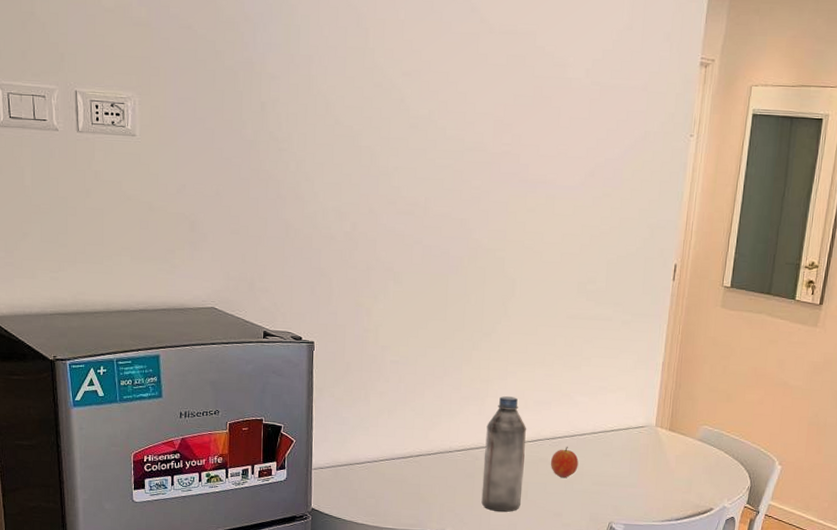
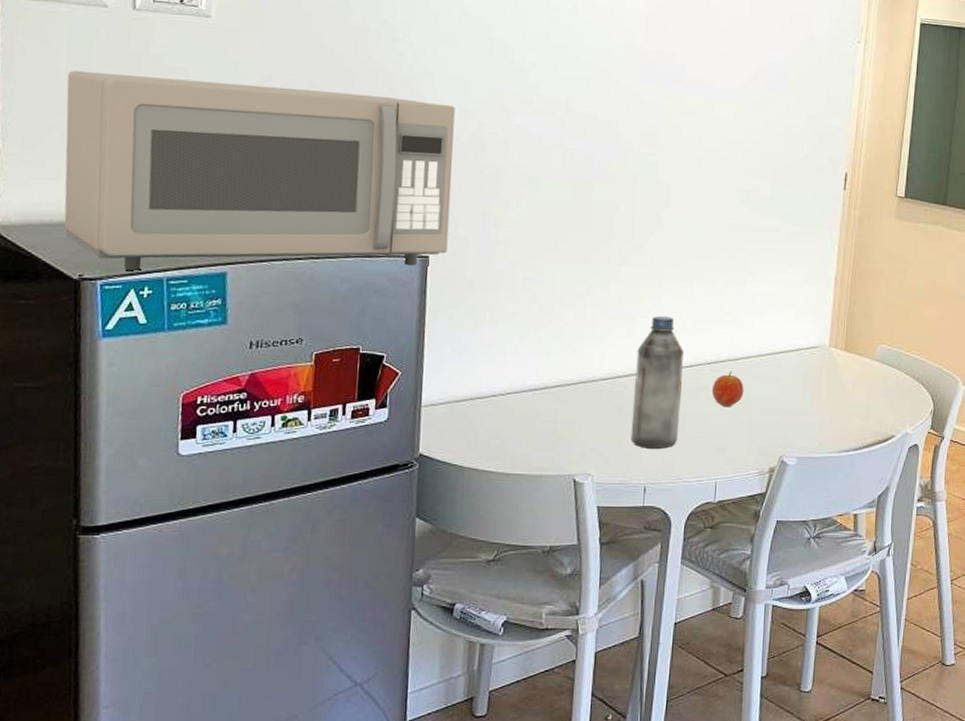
microwave: none [34,186,332,353] -> present [64,70,455,270]

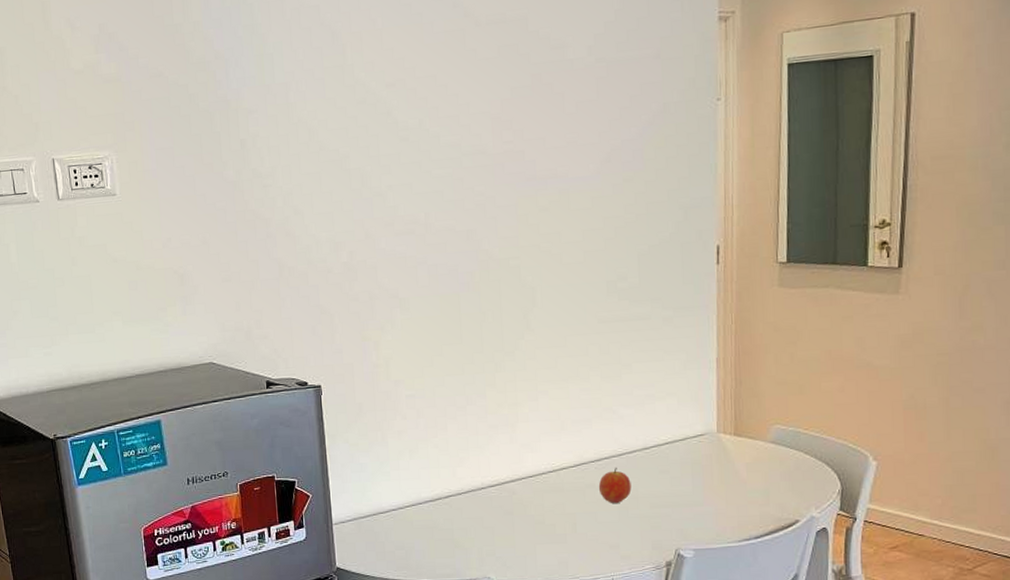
microwave: present [64,70,455,270] -> none [20,239,336,427]
water bottle: present [631,316,685,449] -> none [521,418,570,550]

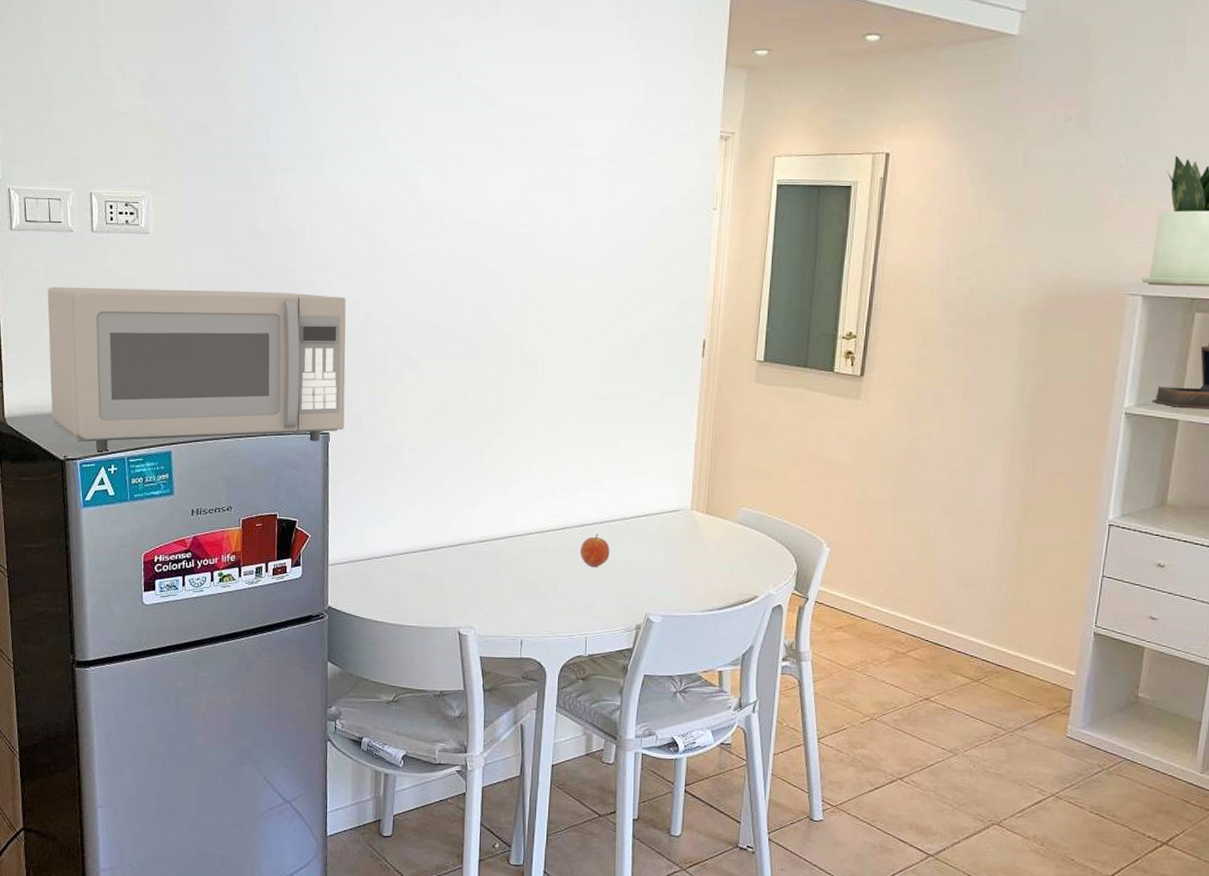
microwave: none [20,239,336,427] -> present [47,287,346,451]

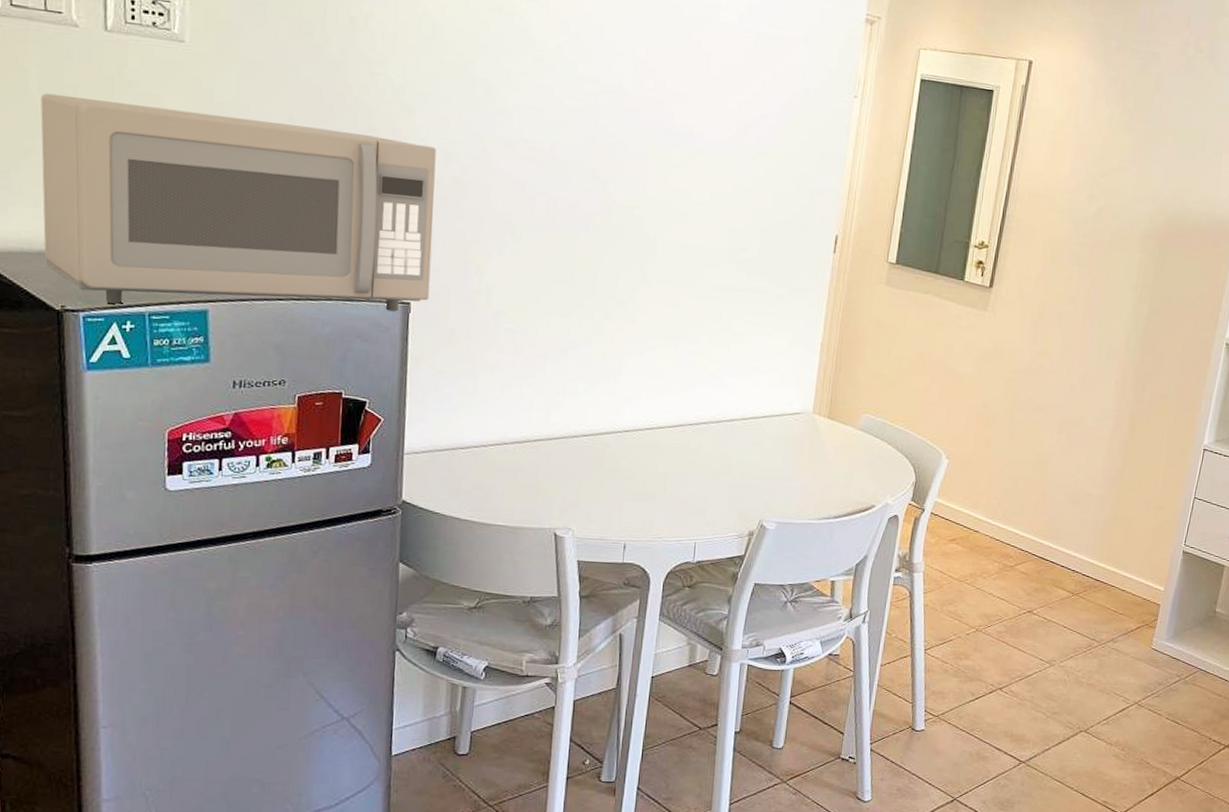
fruit: present [579,533,610,568] -> none [693,433,726,470]

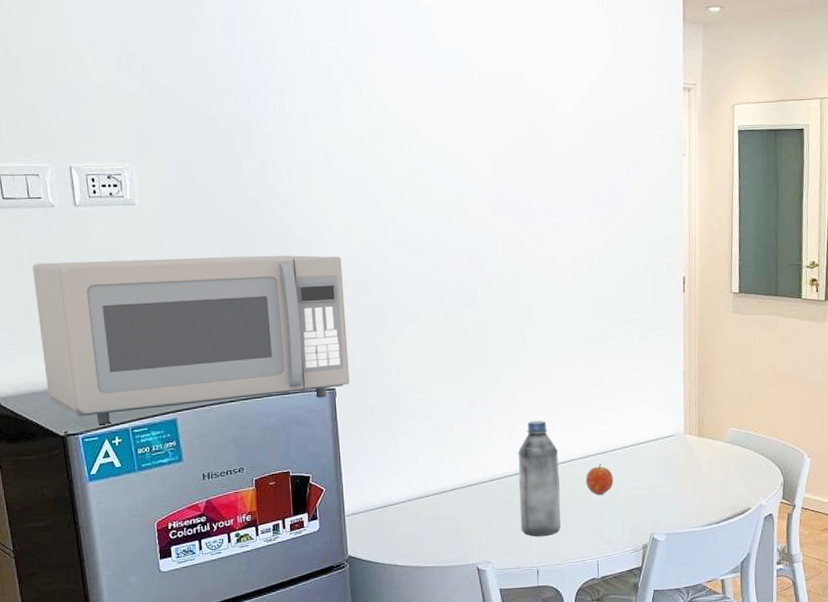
water bottle: none [611,374,667,507] -> present [518,421,561,536]
fruit: none [693,433,726,470] -> present [585,463,614,495]

